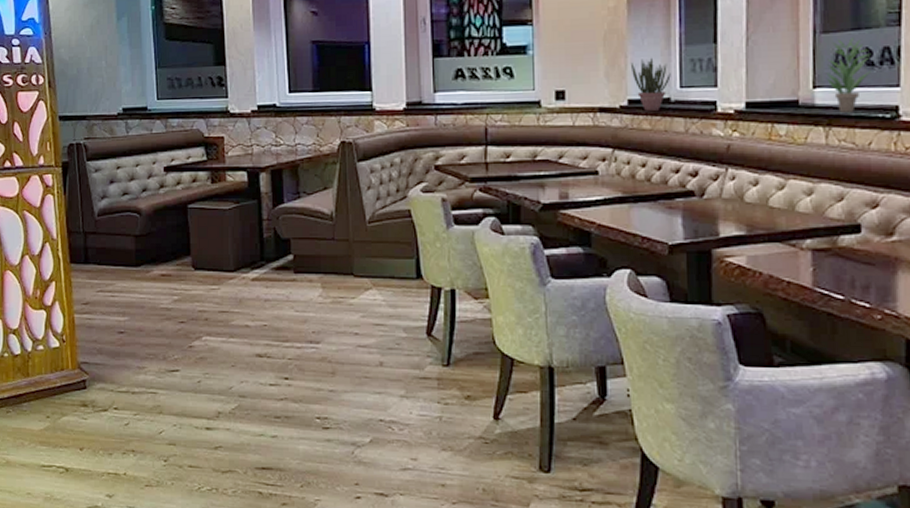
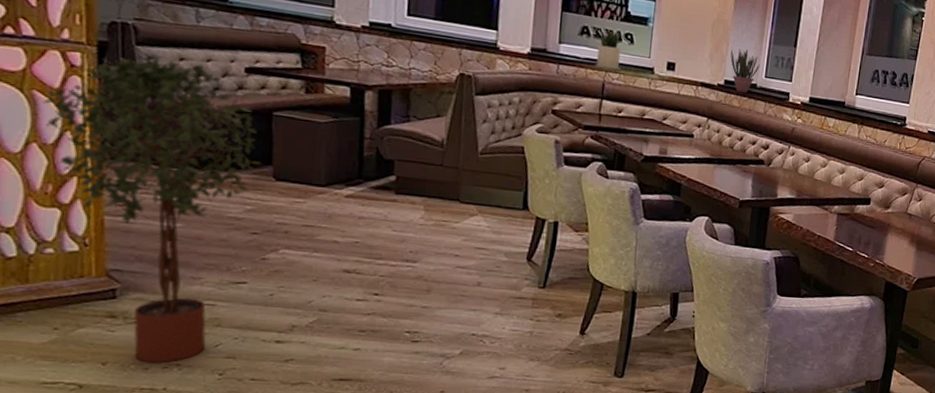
potted tree: none [30,168,183,449] -> present [42,56,262,364]
planter: none [473,67,503,112] -> present [594,29,621,71]
potted plant: present [826,38,871,112] -> none [865,61,895,117]

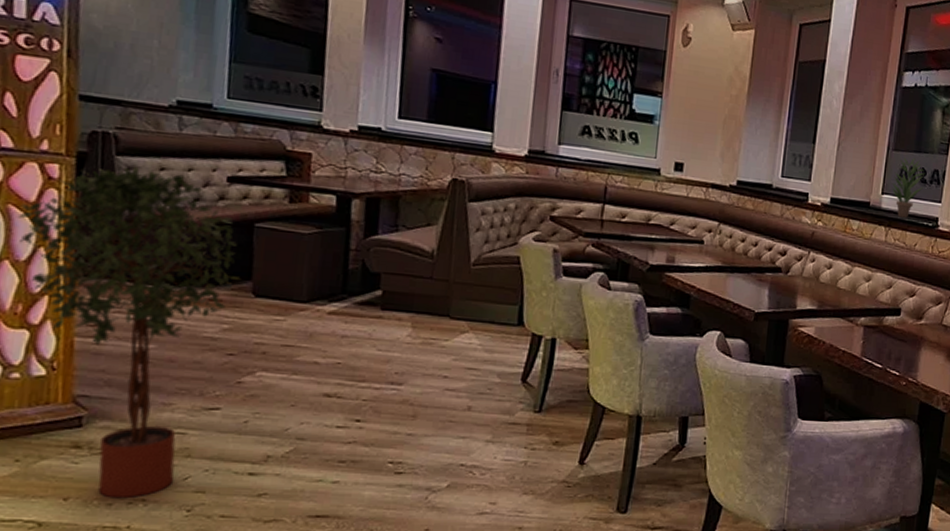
planter: present [594,29,621,71] -> none [595,128,625,173]
potted plant: present [730,48,760,94] -> none [743,146,776,195]
potted plant: none [865,61,895,117] -> present [892,157,924,218]

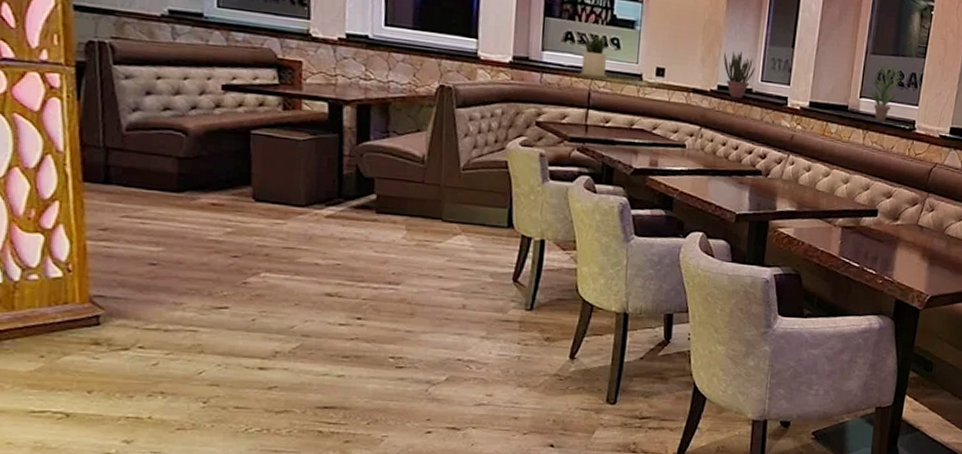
potted tree: present [17,166,241,499] -> none [23,75,241,392]
planter: none [595,128,625,173] -> present [579,34,608,79]
potted plant: none [743,146,776,195] -> present [724,51,755,100]

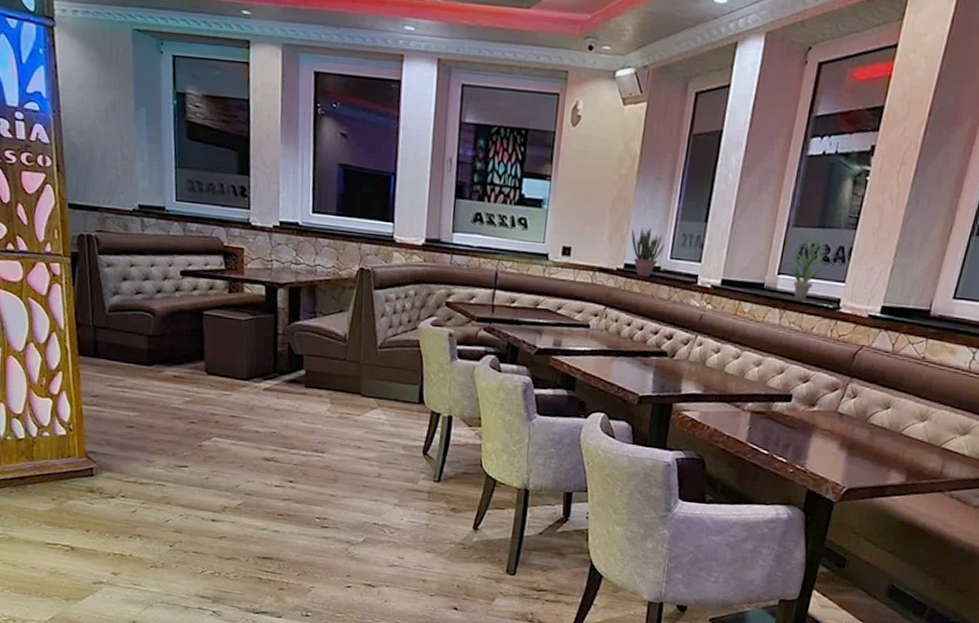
planter: present [579,34,608,79] -> none [487,214,515,259]

